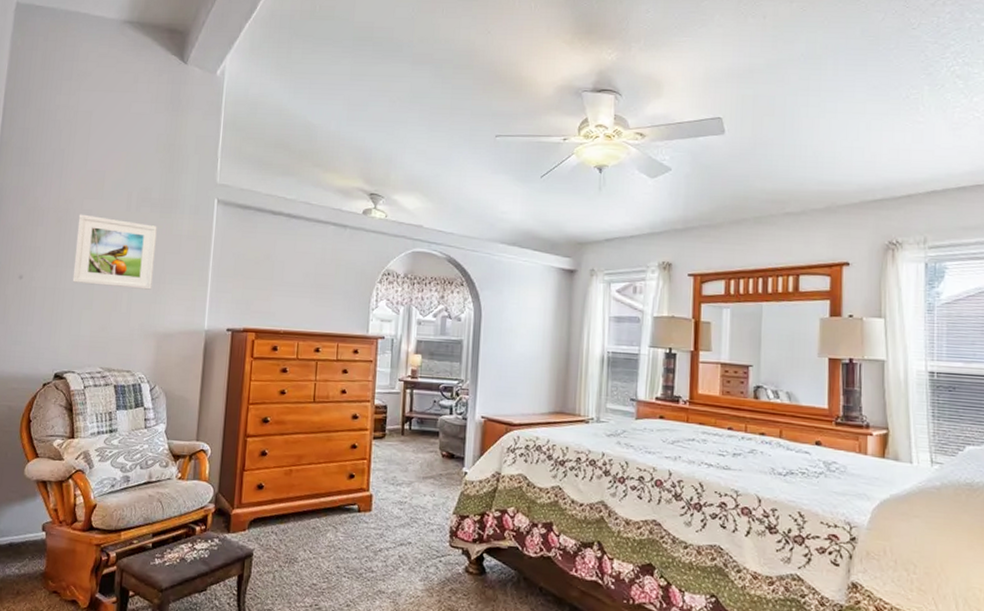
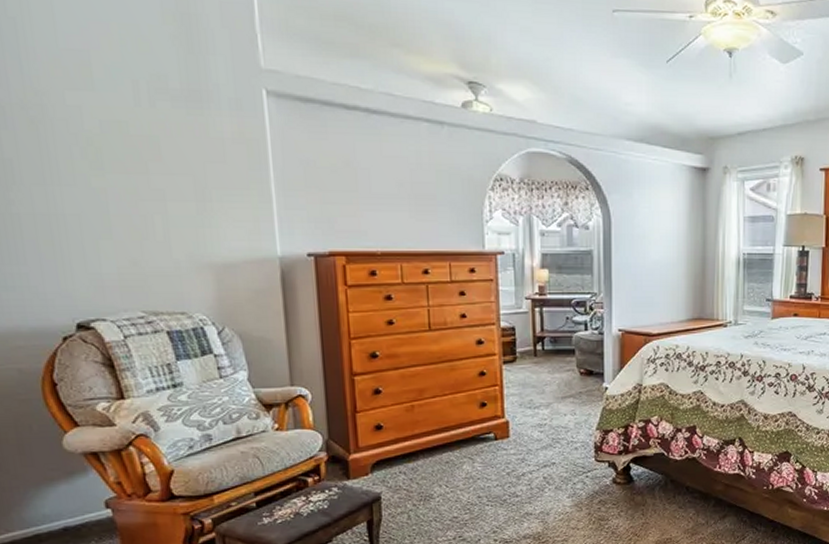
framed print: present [72,214,157,290] -> none [62,111,194,210]

